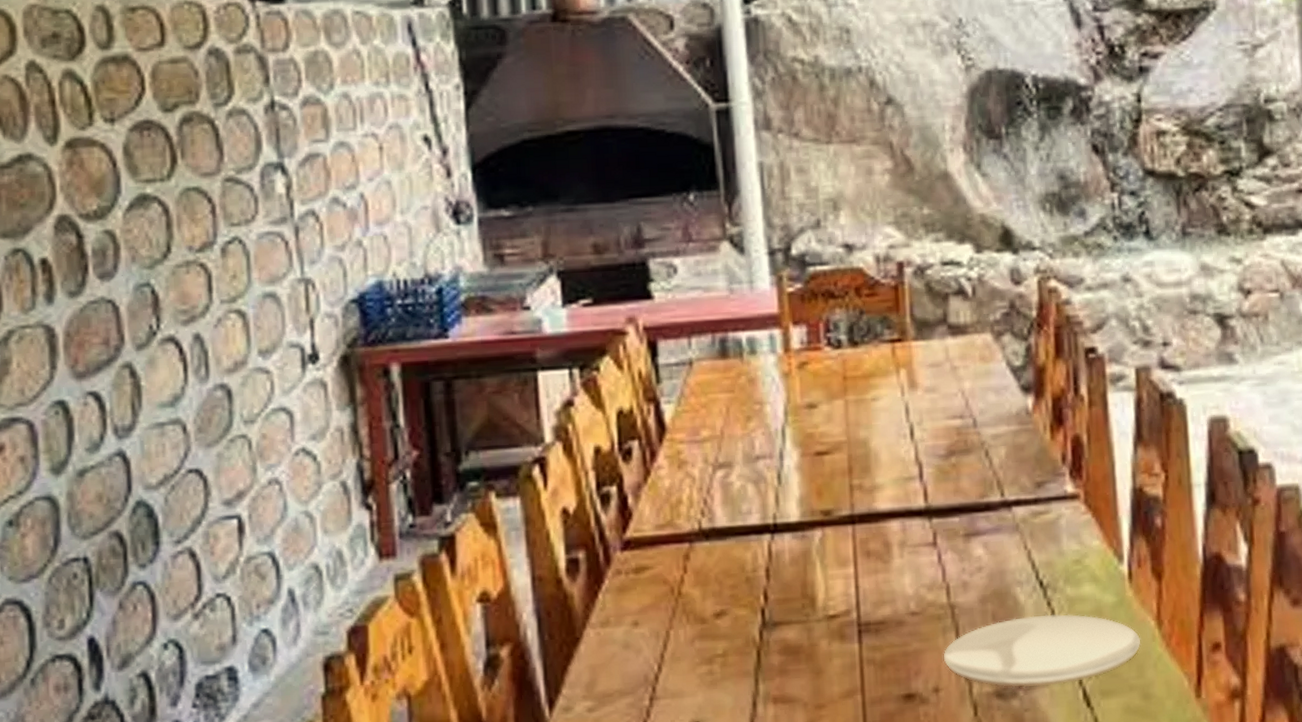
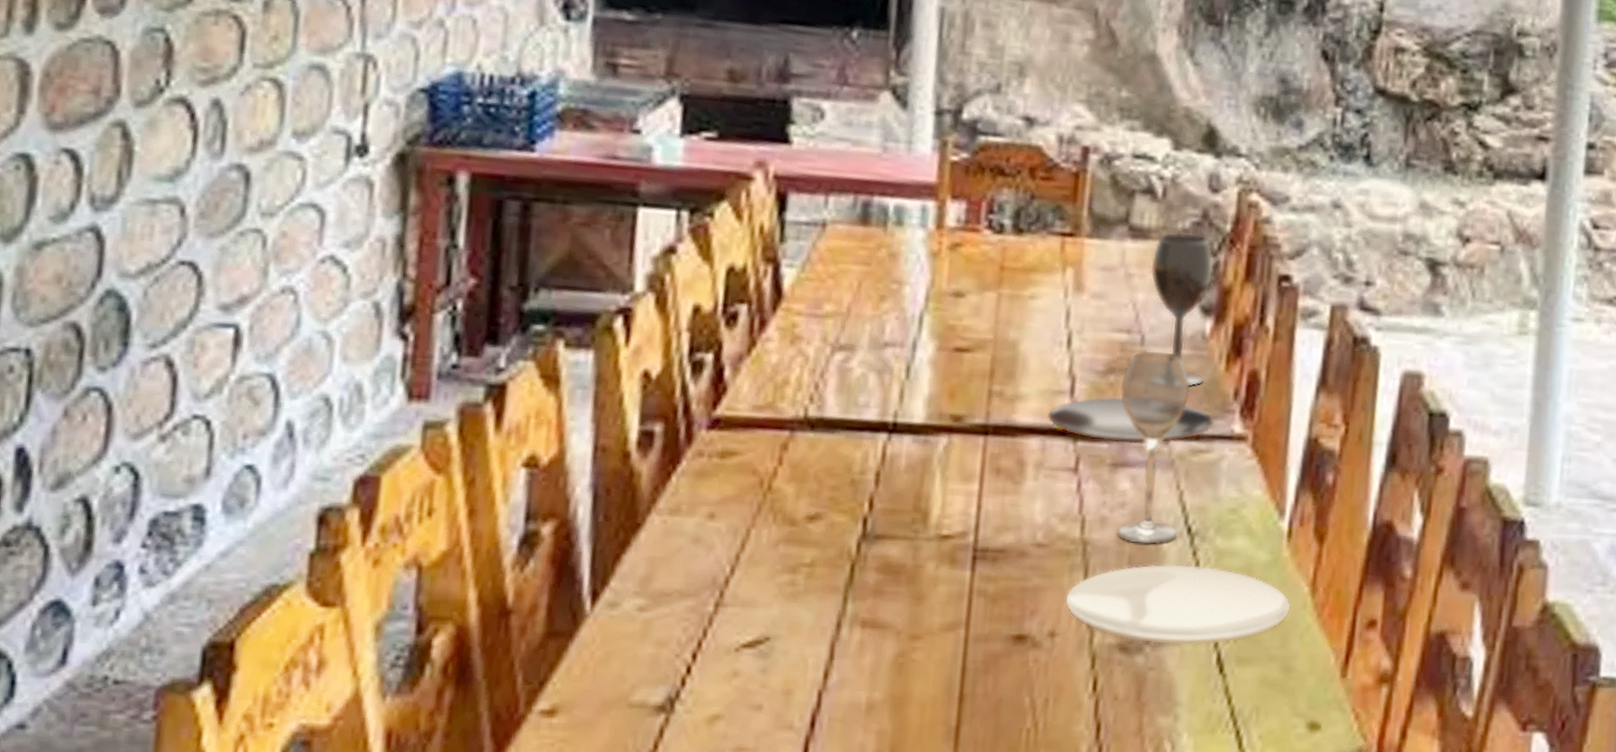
plate: none [902,474,1049,515] -> present [1047,396,1215,444]
wineglass: none [962,430,1031,601] -> present [1117,351,1190,544]
wine glass: none [971,323,1034,459] -> present [1150,232,1214,388]

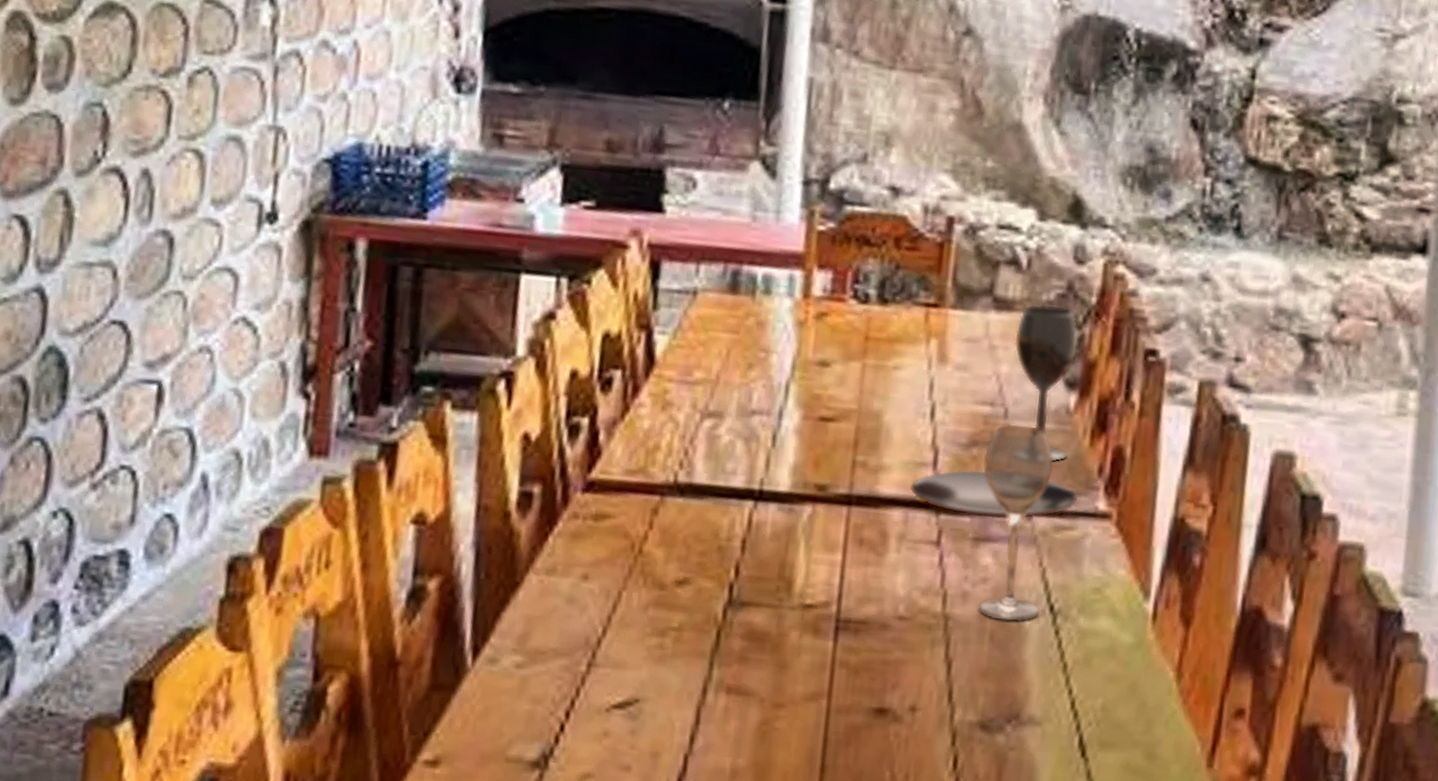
plate: present [1065,564,1291,645] -> none [926,642,1155,727]

